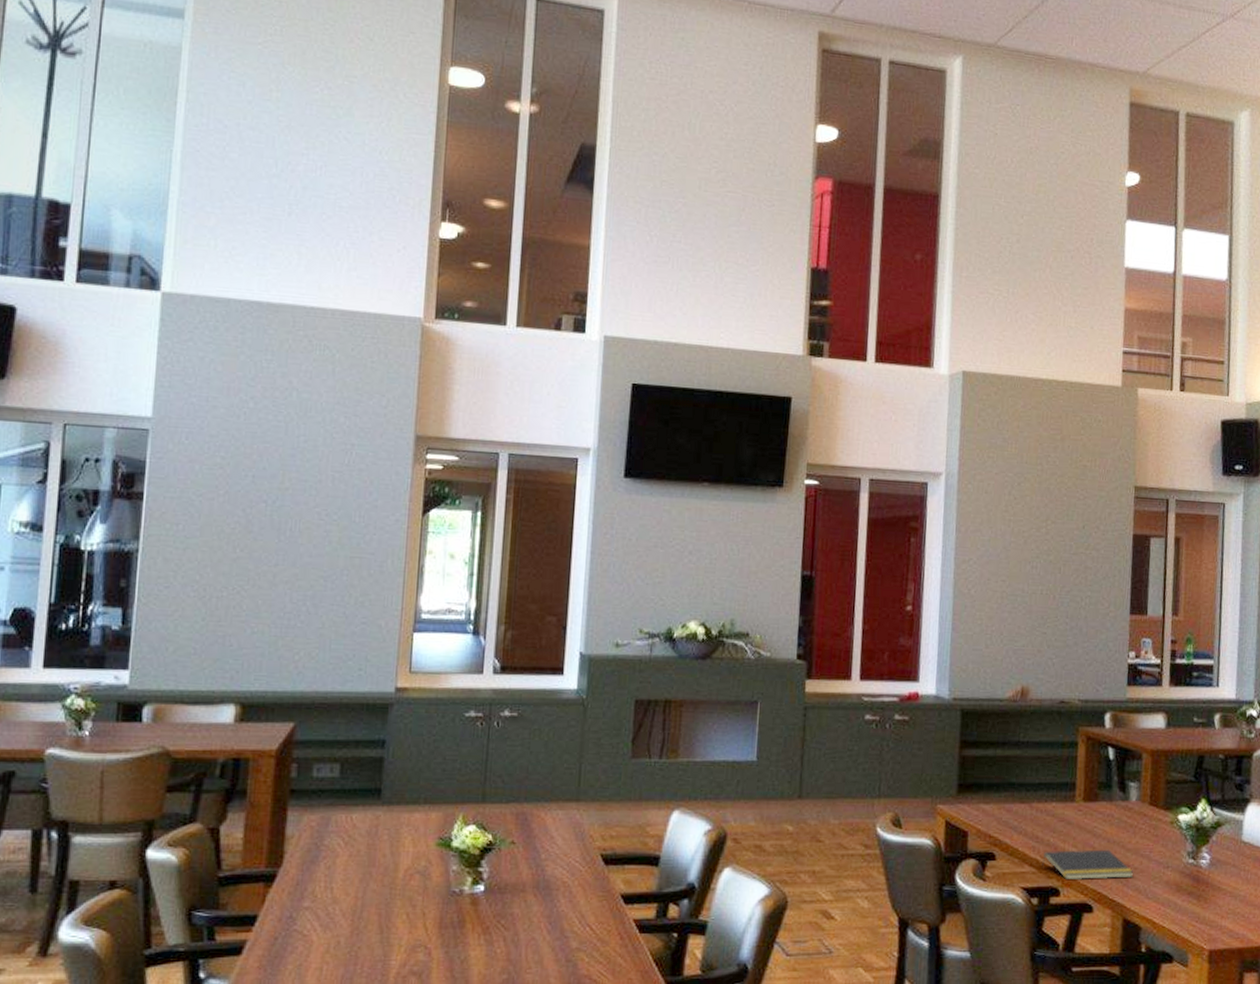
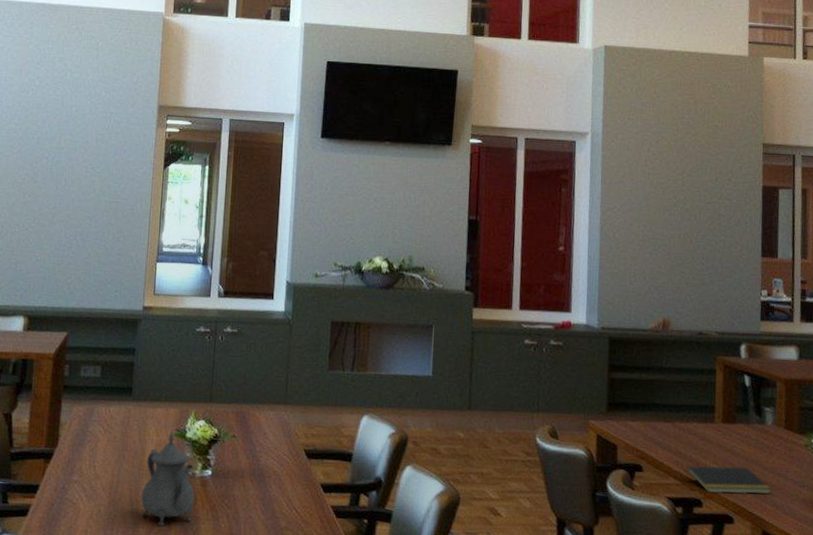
teapot: none [393,840,463,957] -> present [141,431,195,526]

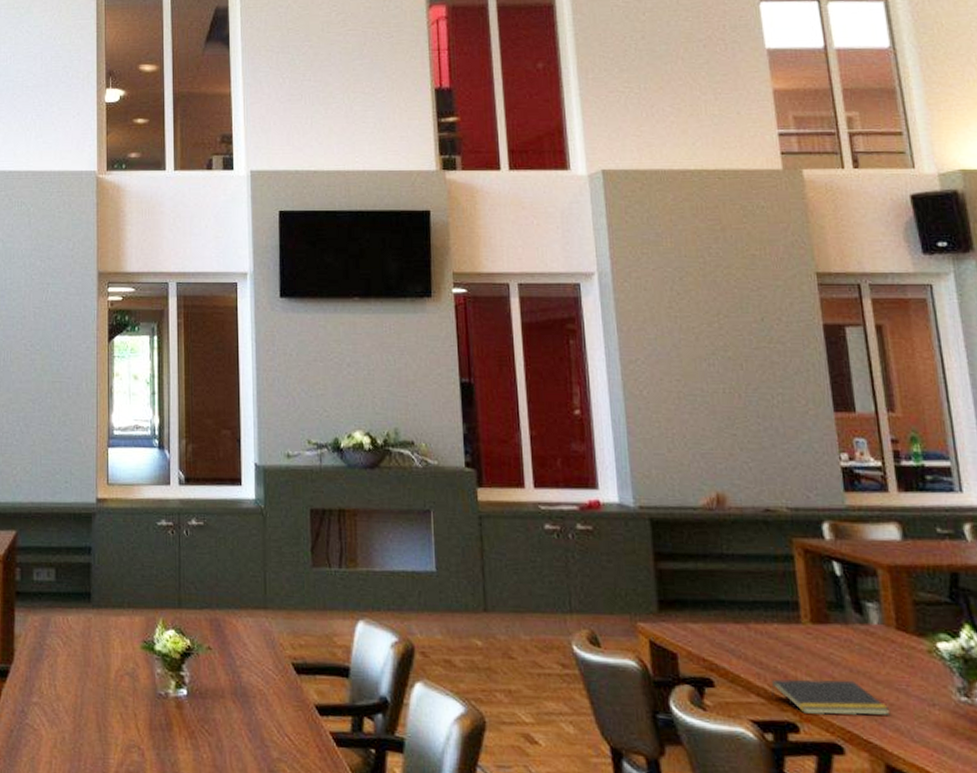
teapot: present [141,431,195,526] -> none [110,642,169,757]

